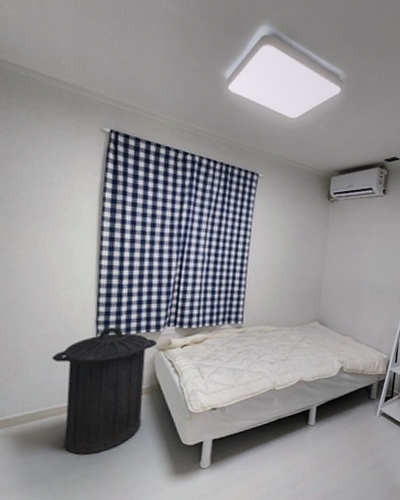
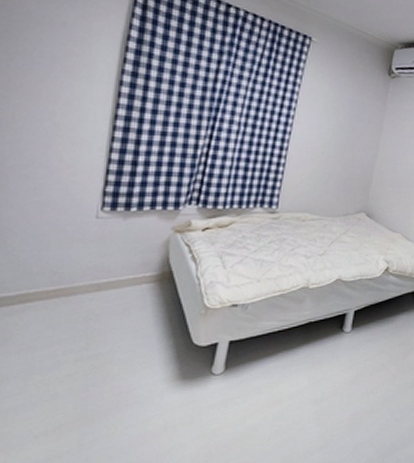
trash can: present [52,327,158,455] -> none [44,199,175,350]

